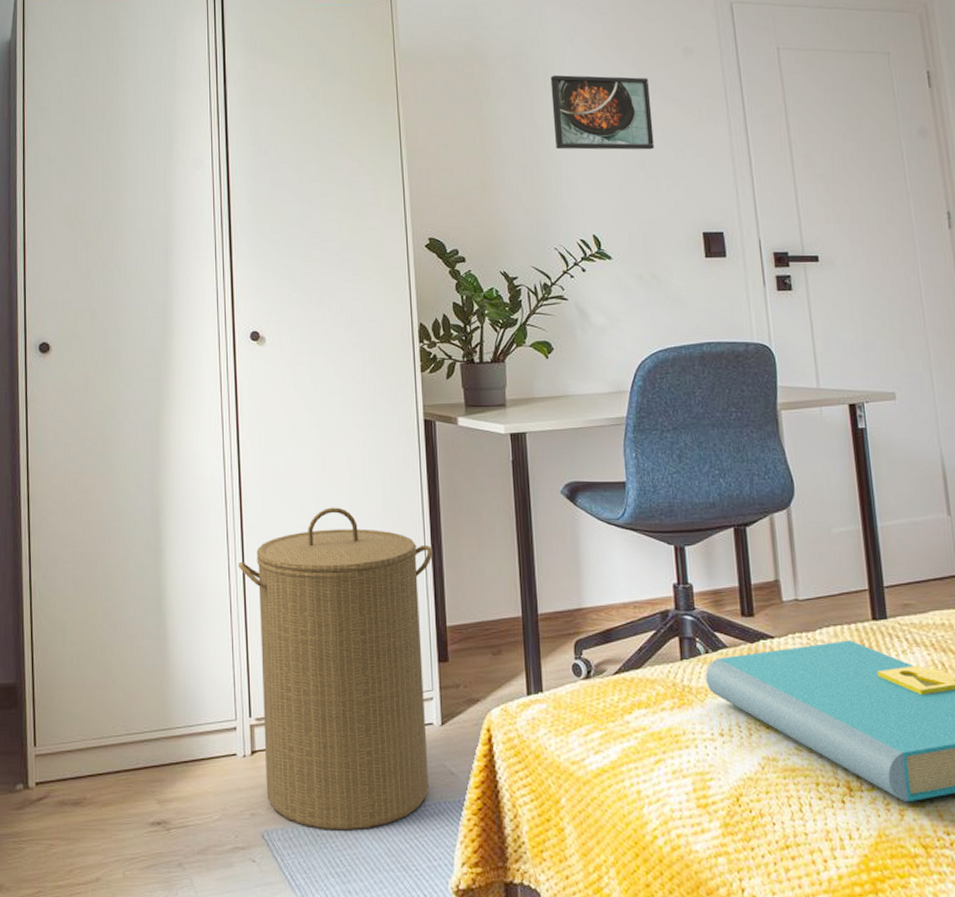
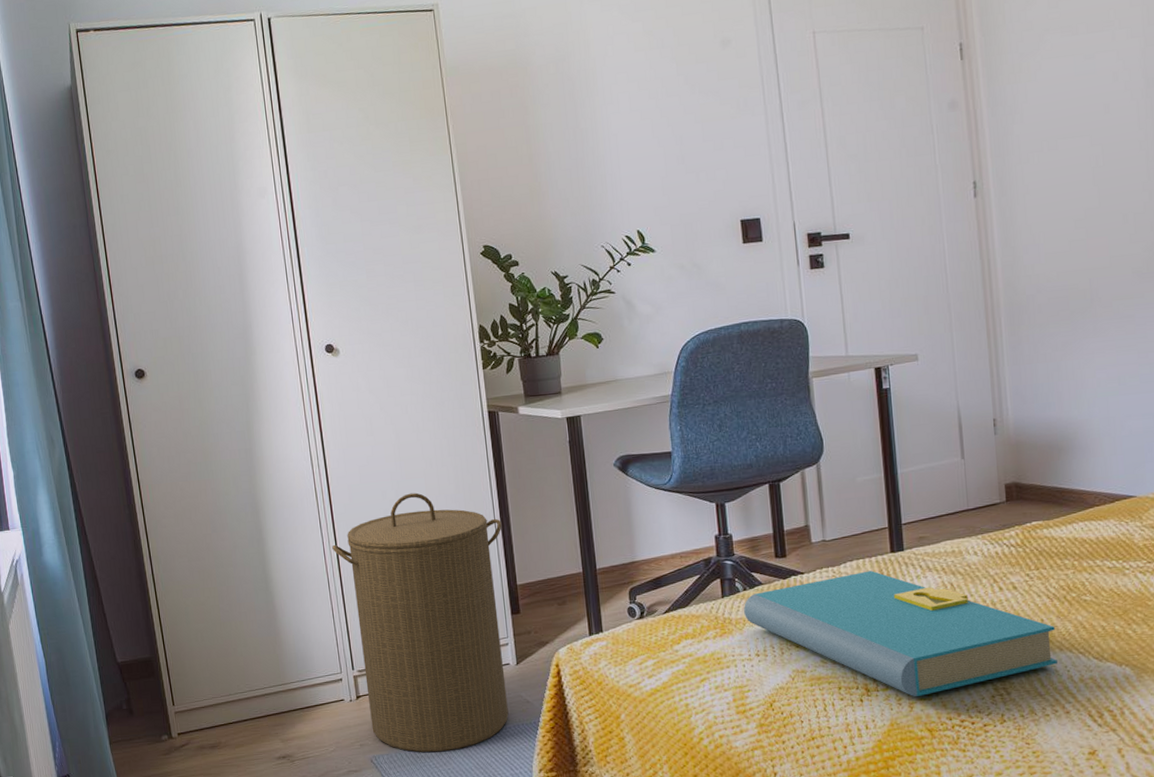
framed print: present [550,75,655,150] -> none [592,73,694,151]

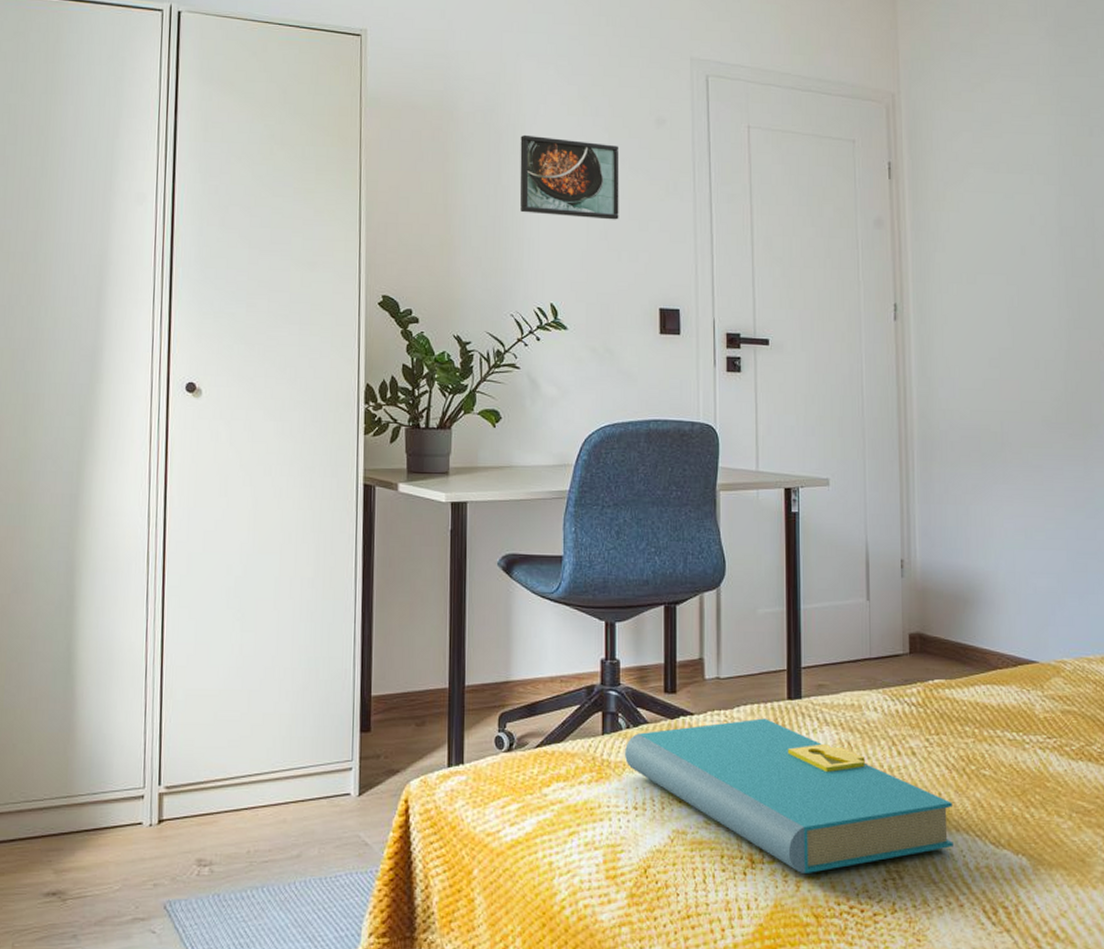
laundry hamper: present [332,492,509,753] -> none [157,571,363,901]
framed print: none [592,73,694,151] -> present [519,134,619,220]

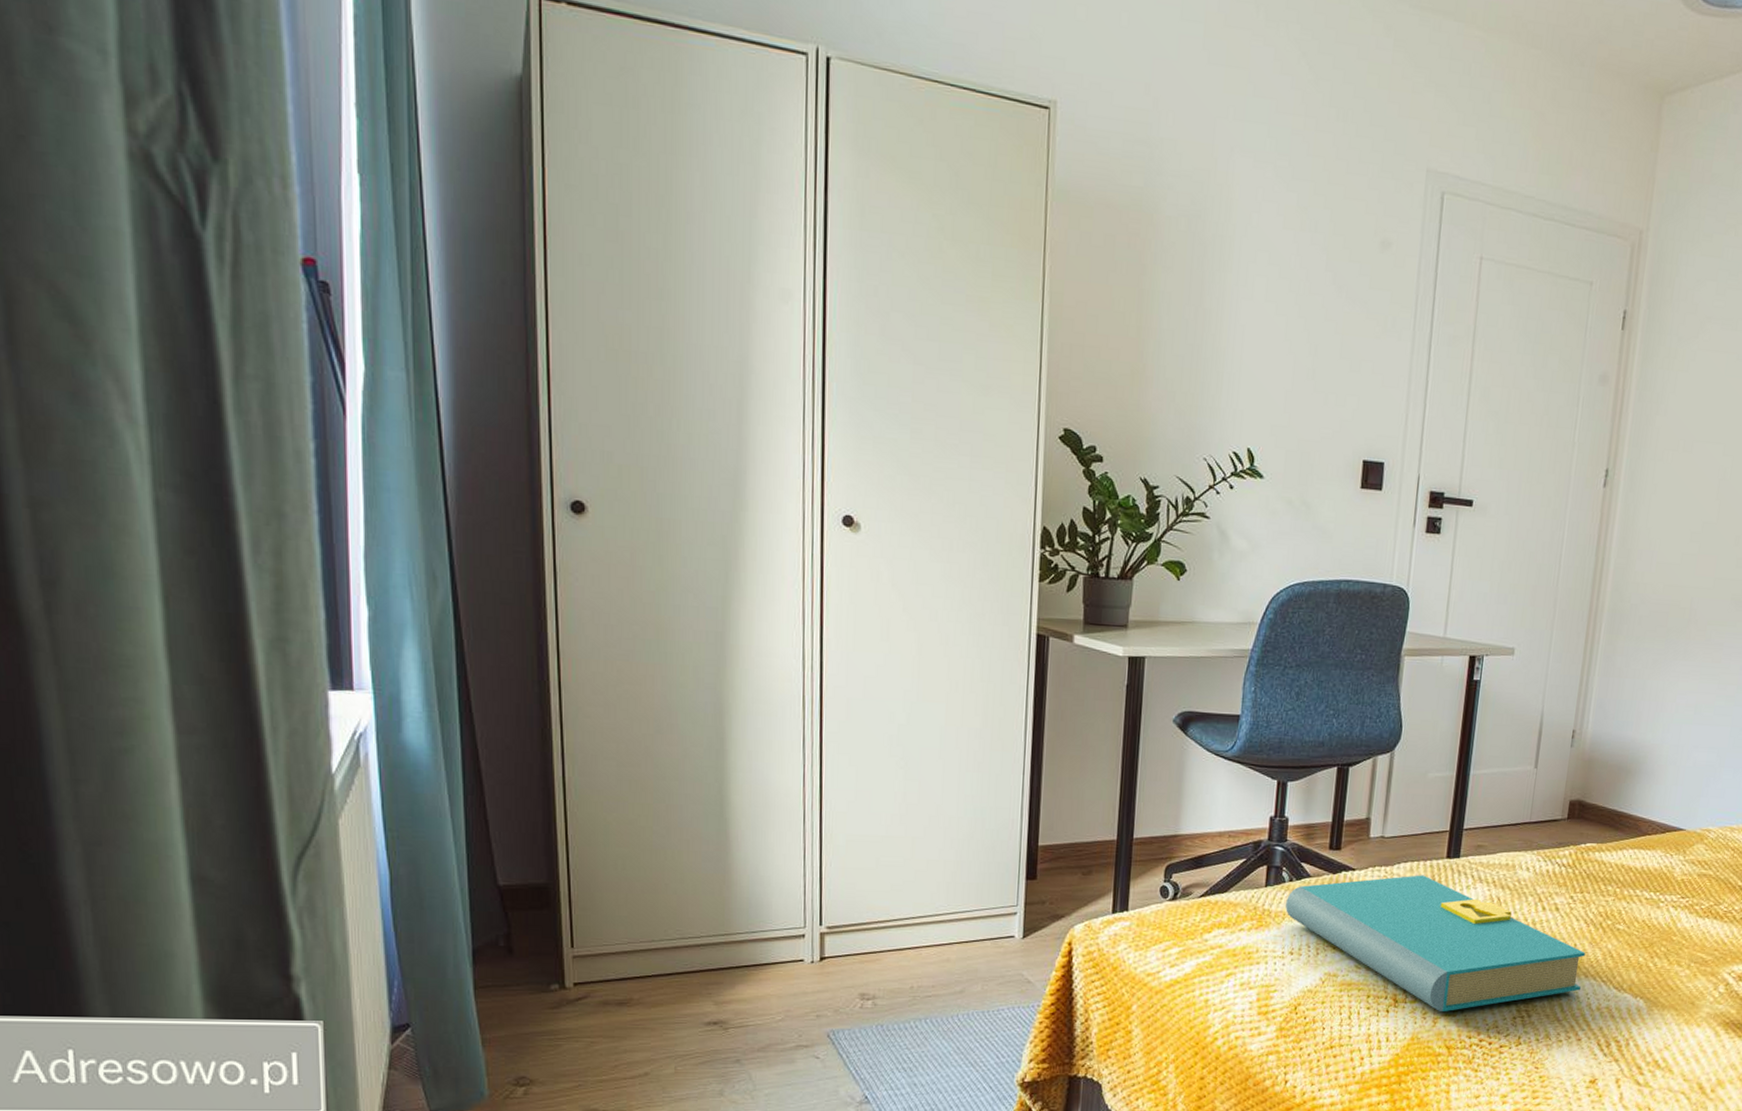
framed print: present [519,134,619,220] -> none [1222,249,1336,358]

